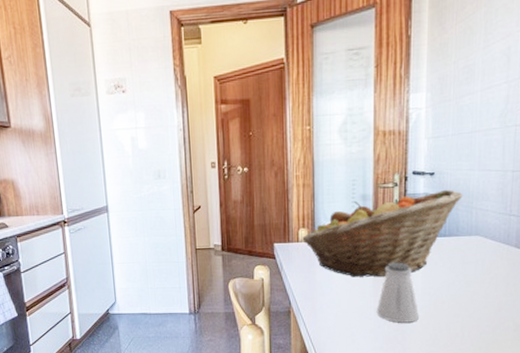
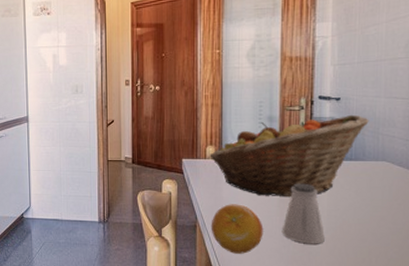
fruit: none [305,287,358,337] -> present [211,204,264,254]

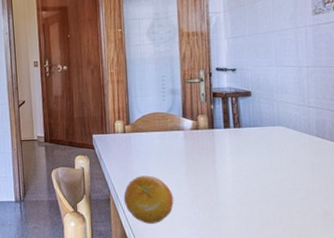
fruit basket: present [210,114,369,198] -> none [118,83,264,166]
saltshaker: present [281,183,325,244] -> none [191,151,231,210]

